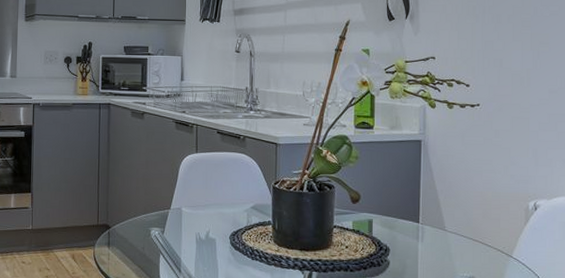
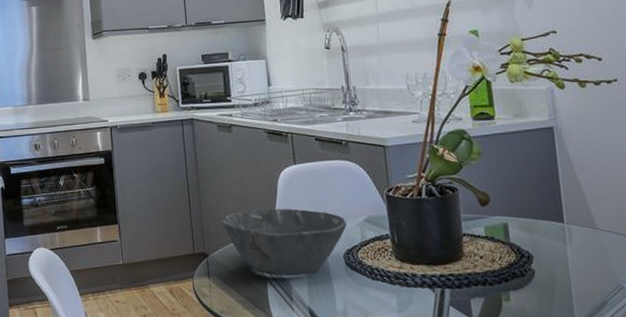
bowl: none [125,189,235,252] -> present [221,208,347,276]

